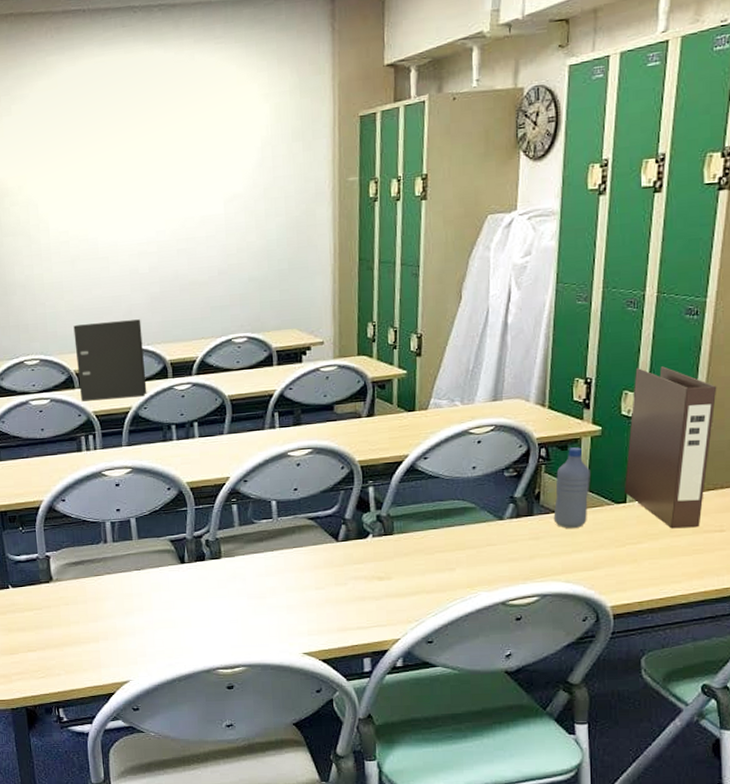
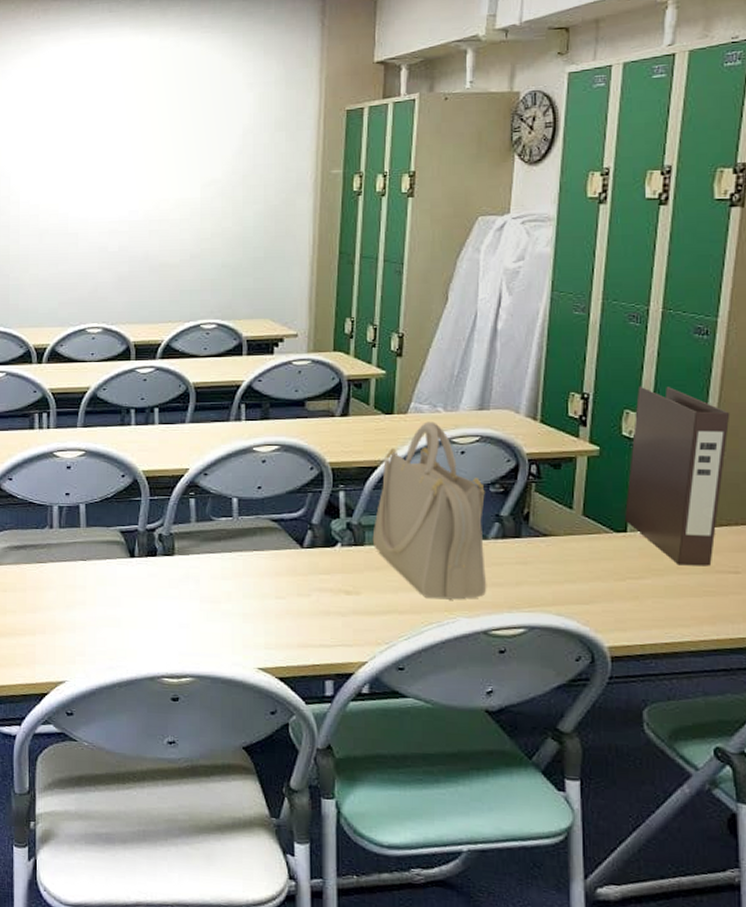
binder: present [73,319,147,402] -> none [36,298,108,378]
handbag: none [400,415,504,578] -> present [372,421,487,600]
water bottle: present [553,447,590,528] -> none [544,467,586,555]

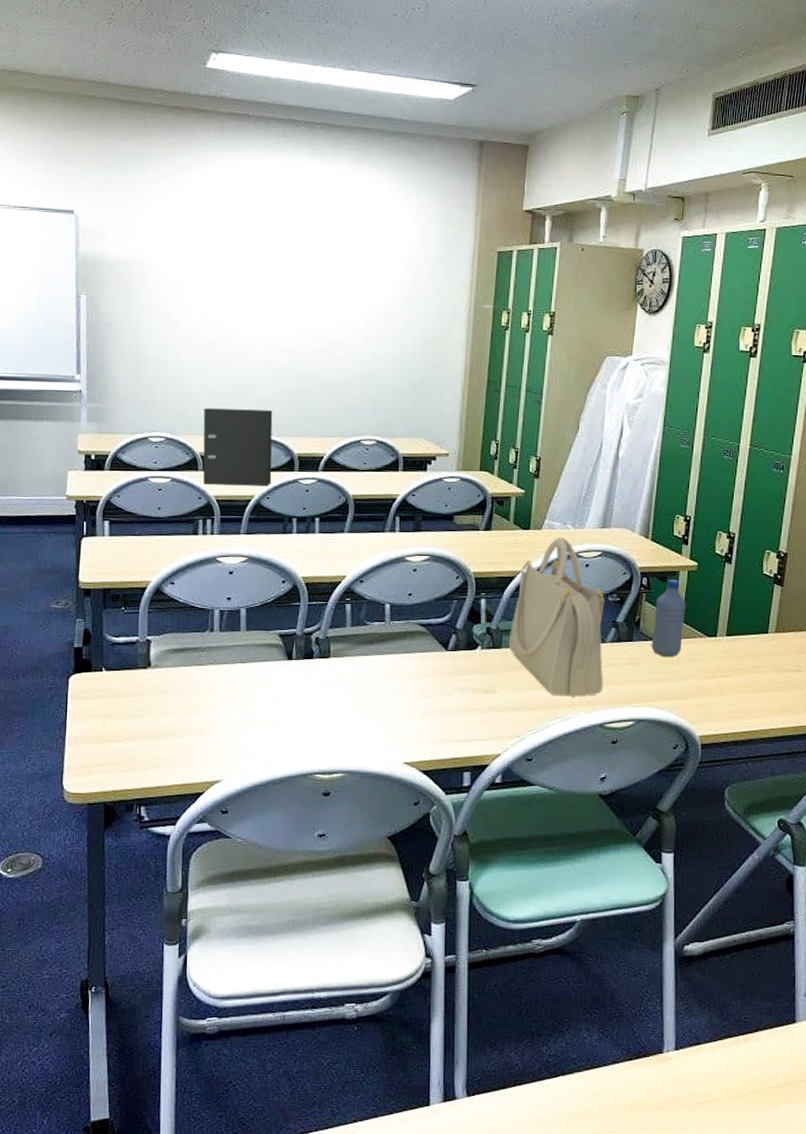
binder: none [36,298,108,378] -> present [203,408,273,487]
water bottle: none [544,467,586,555] -> present [651,579,686,657]
binder: present [625,385,730,566] -> none [716,511,798,666]

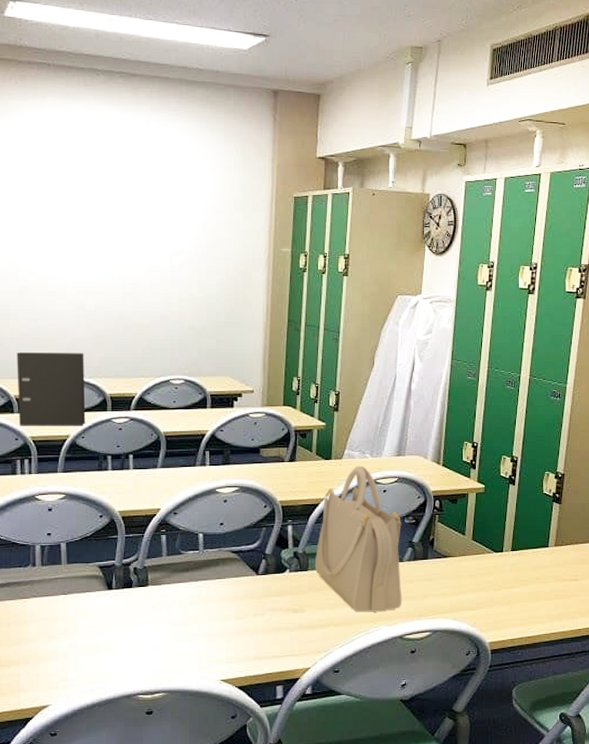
water bottle: present [651,579,686,657] -> none [444,501,475,572]

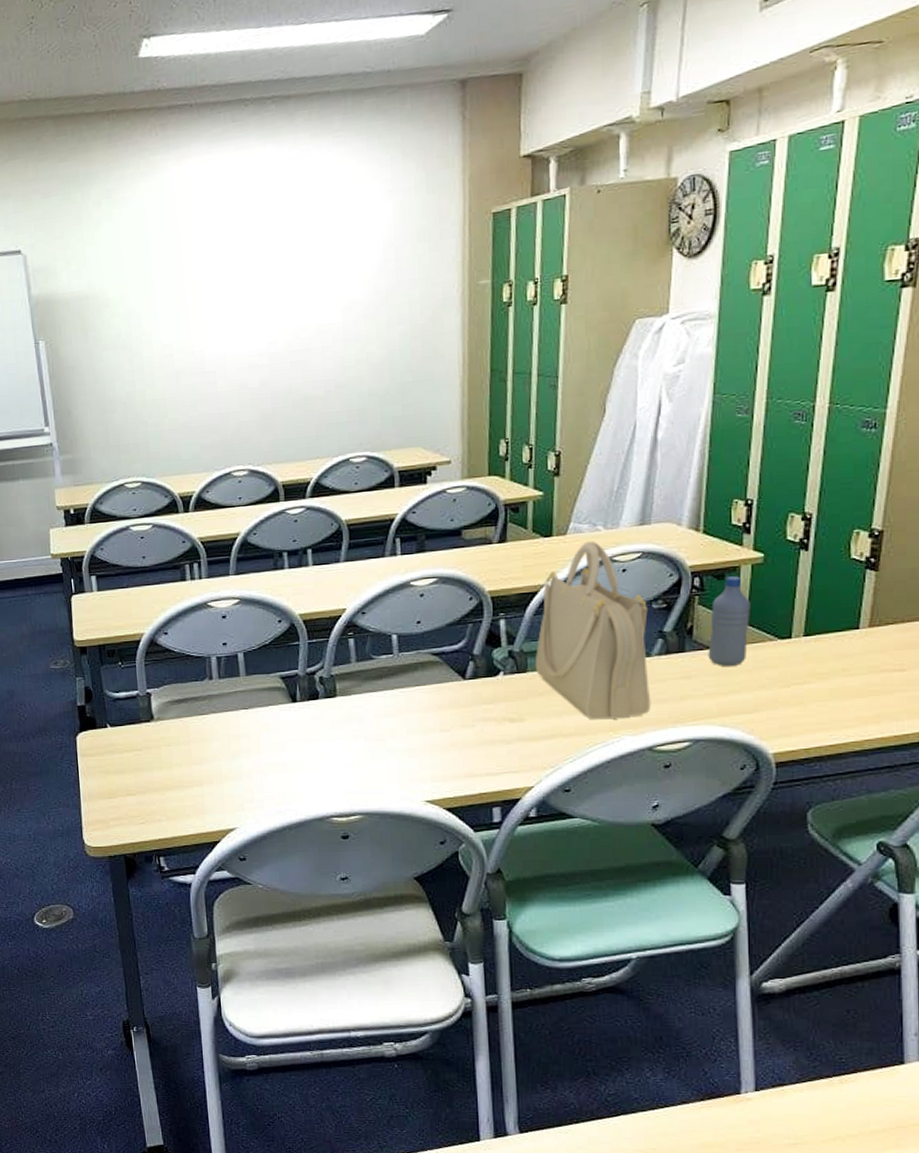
binder: present [17,352,86,426] -> none [177,438,257,527]
water bottle: none [444,501,475,572] -> present [708,576,750,666]

